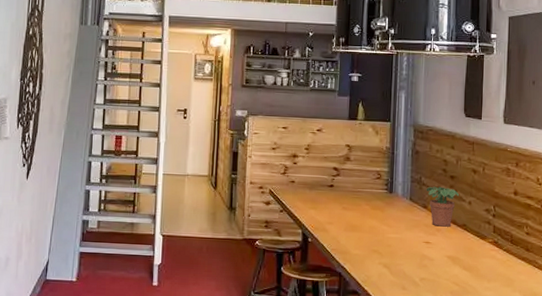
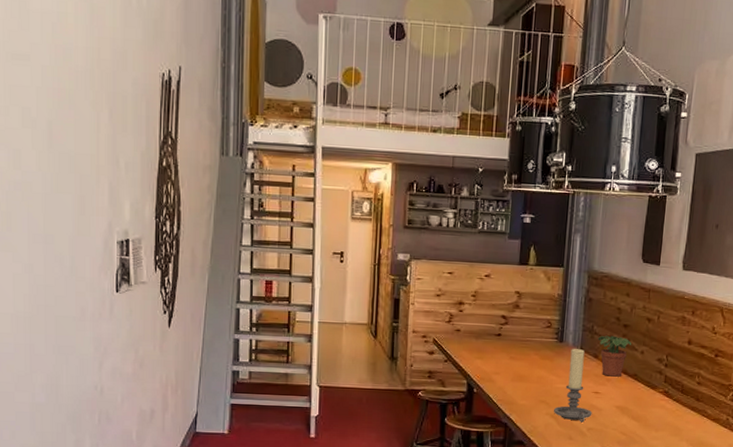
candle holder: none [386,198,424,272] -> present [553,348,592,423]

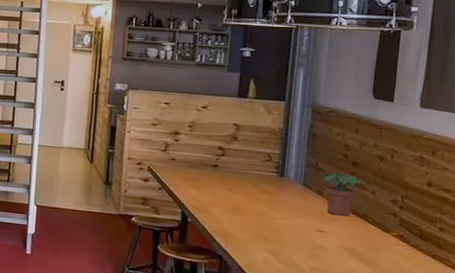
candle holder: present [553,348,592,423] -> none [272,183,316,262]

